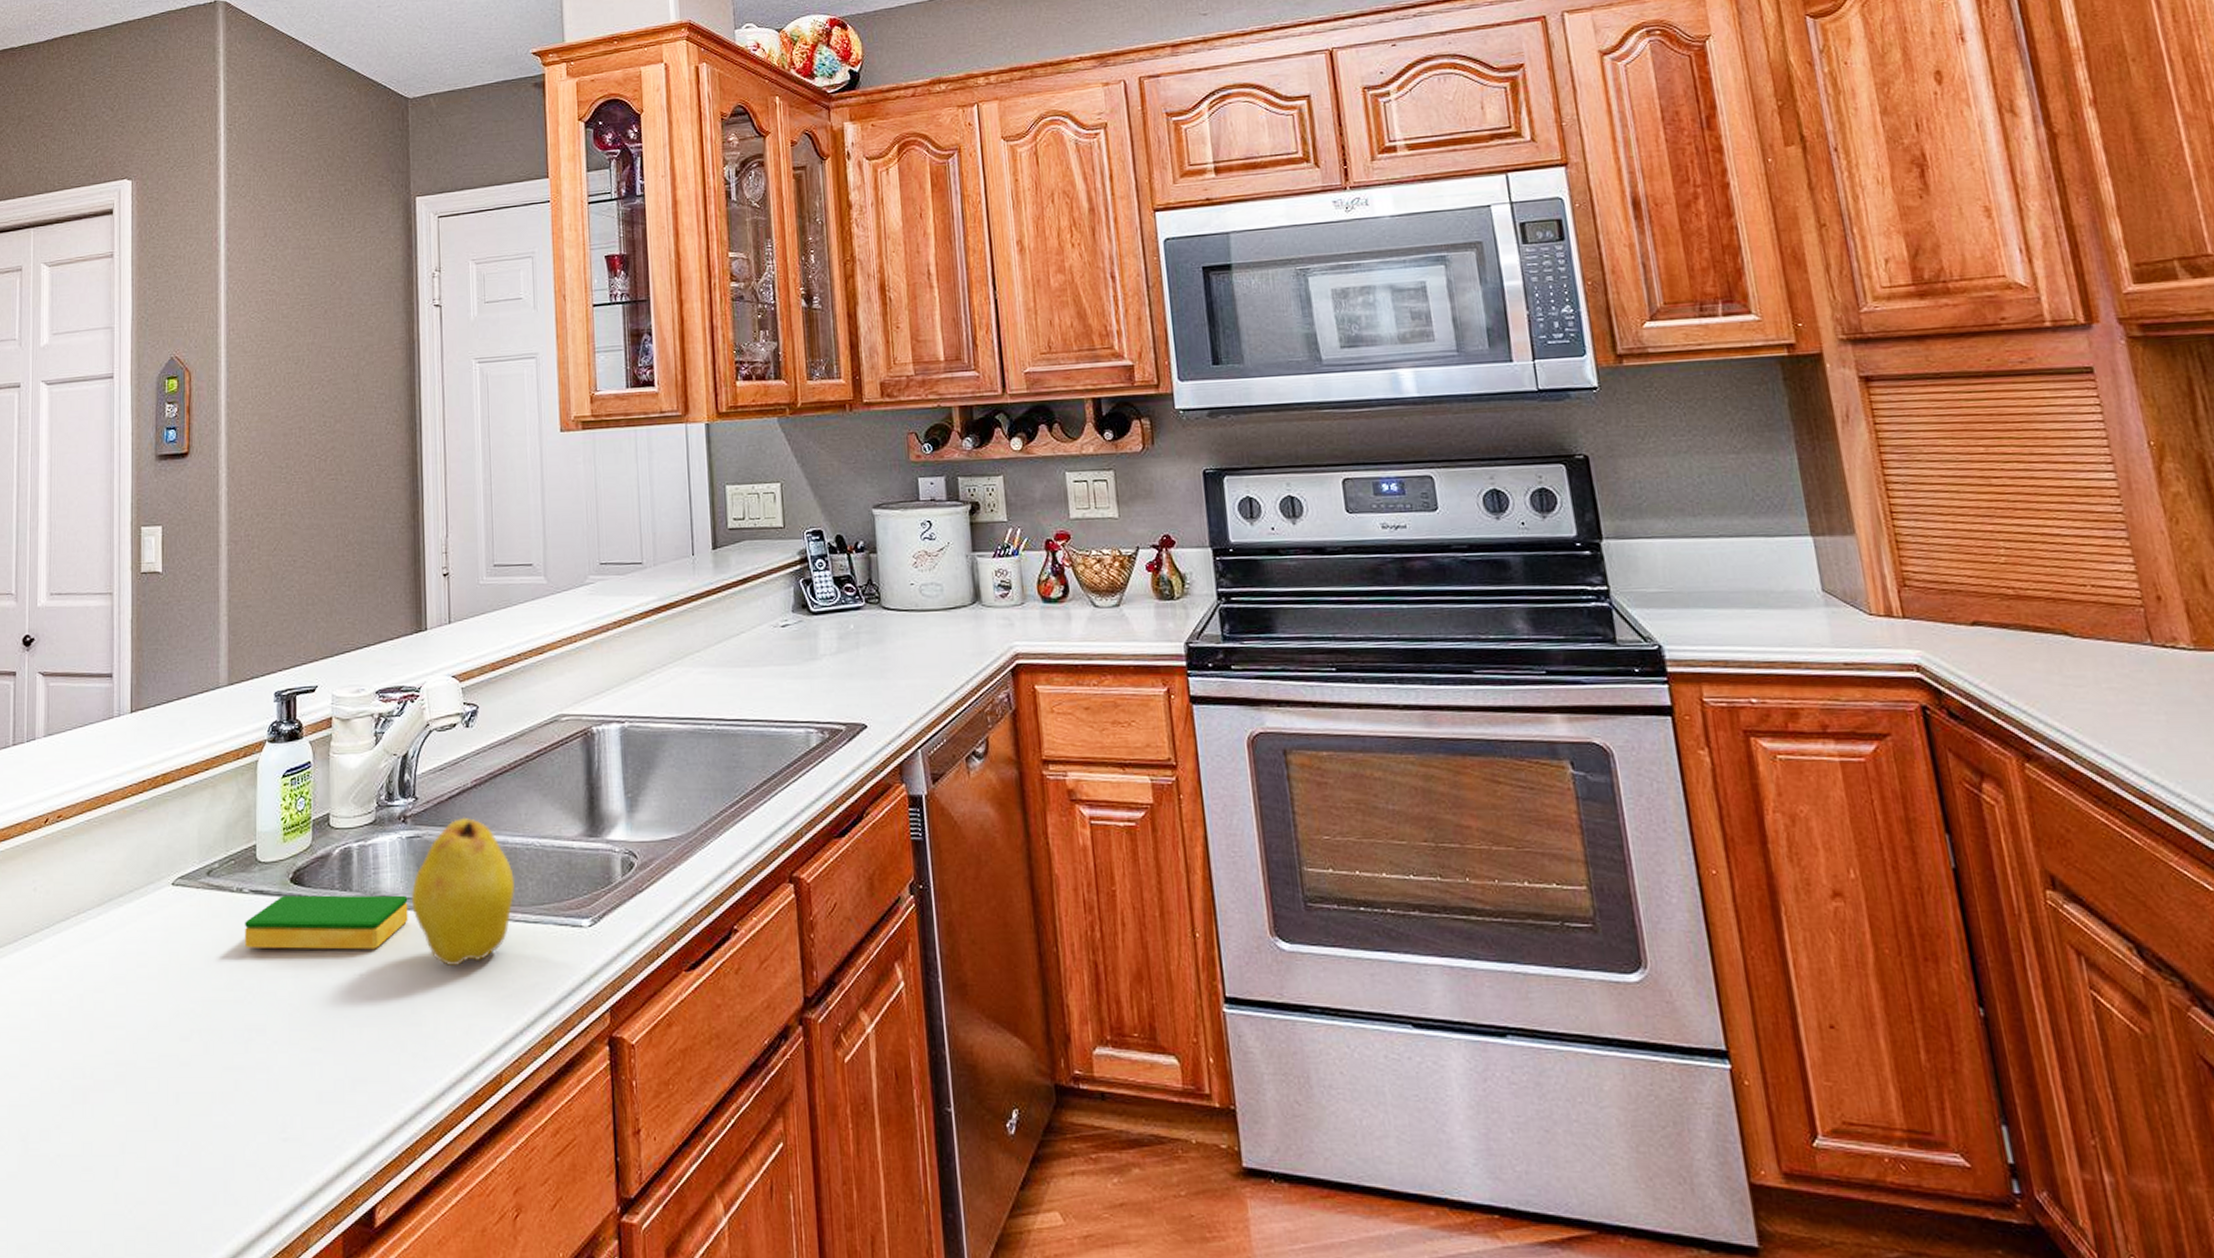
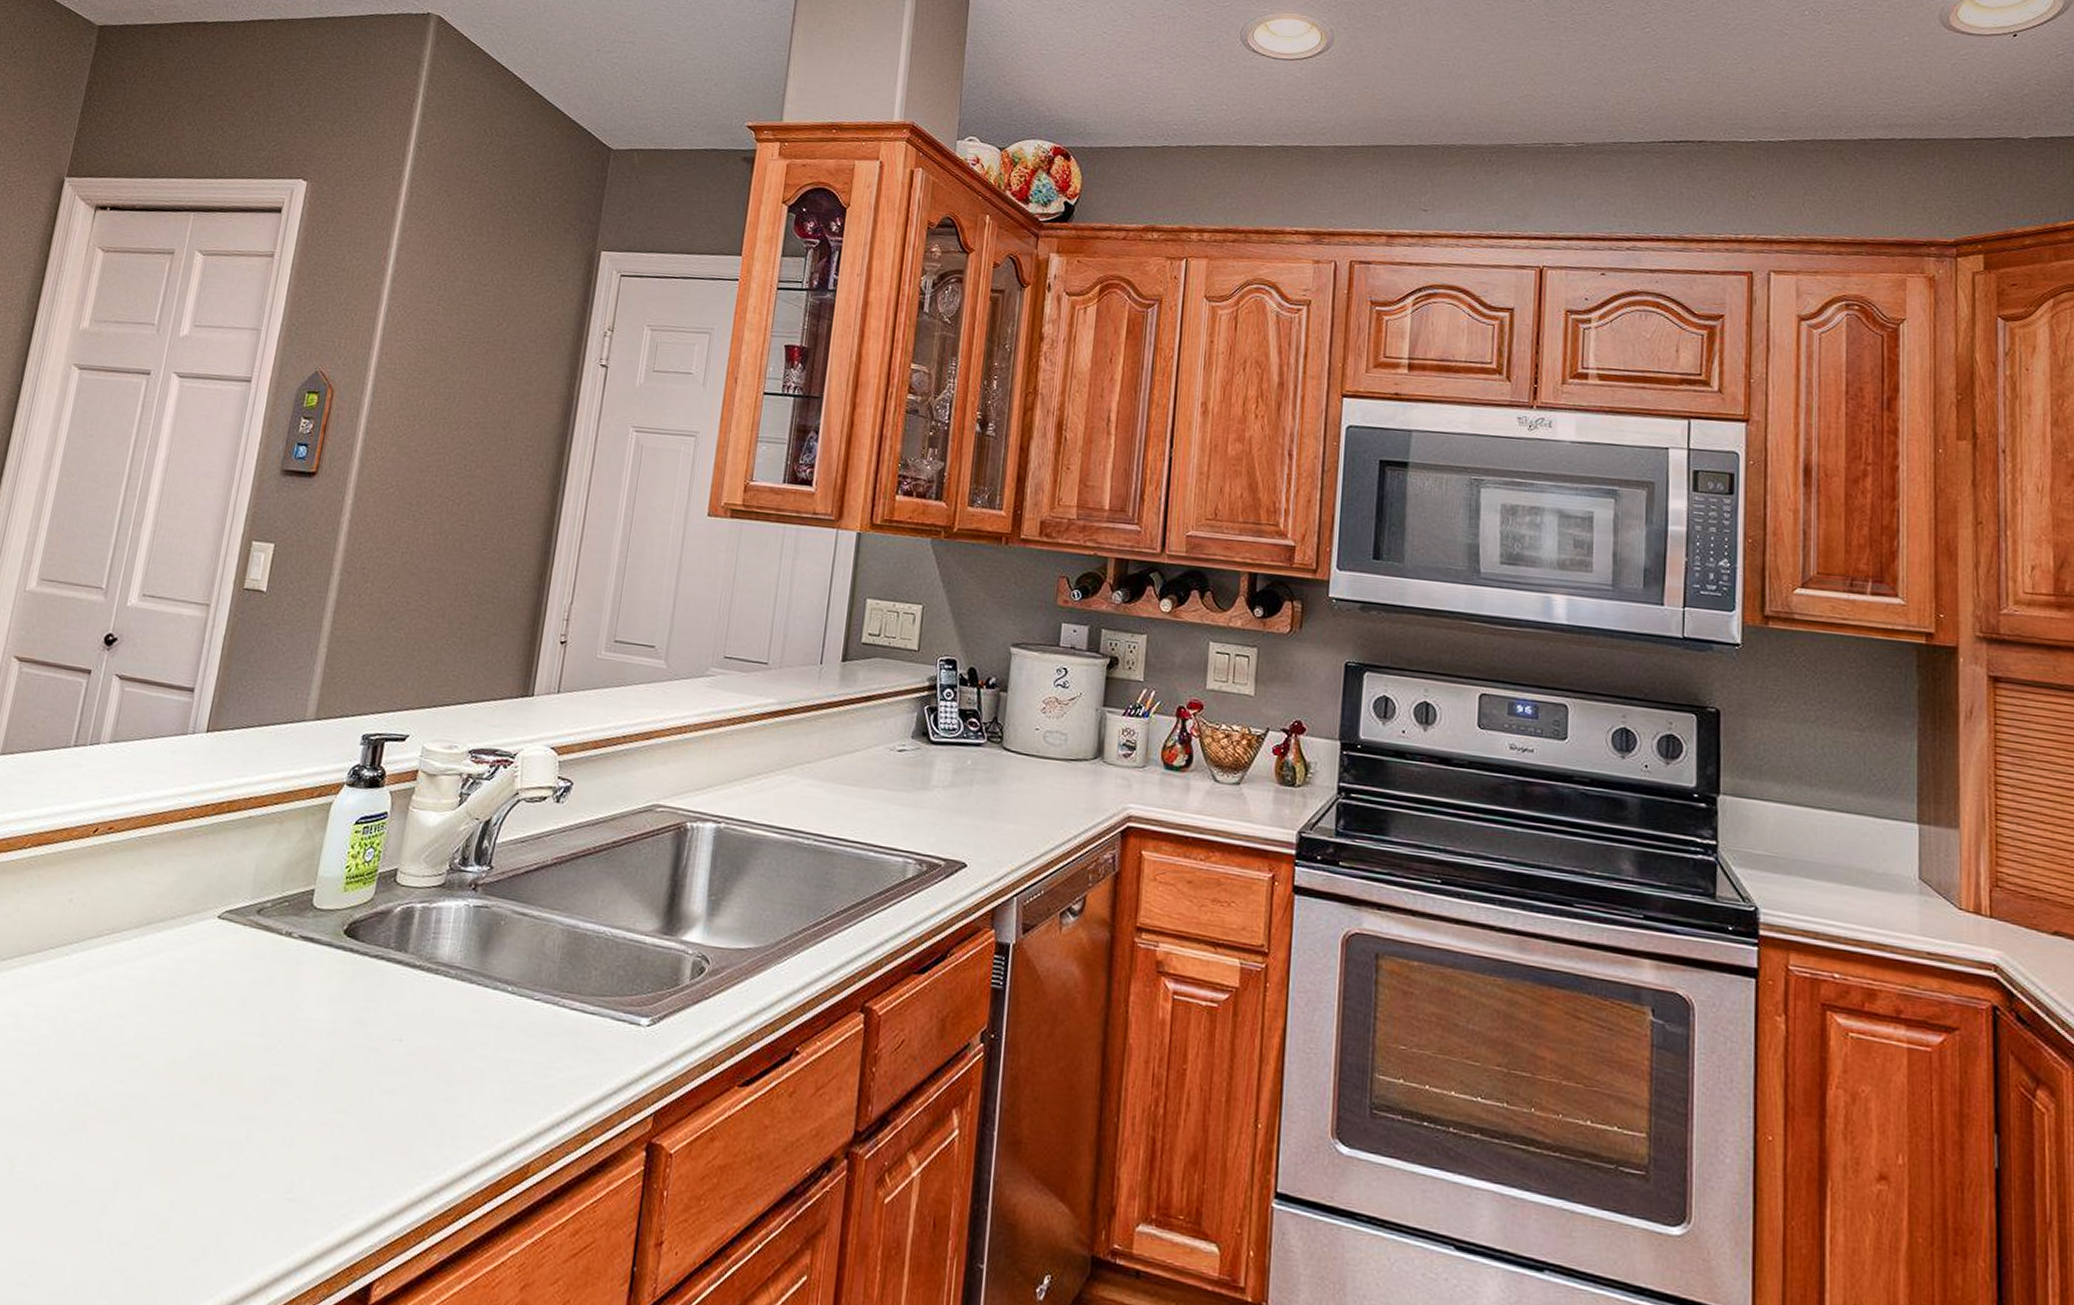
dish sponge: present [245,895,408,950] -> none [284,946,464,1017]
fruit: present [412,817,515,965] -> none [467,894,579,1046]

